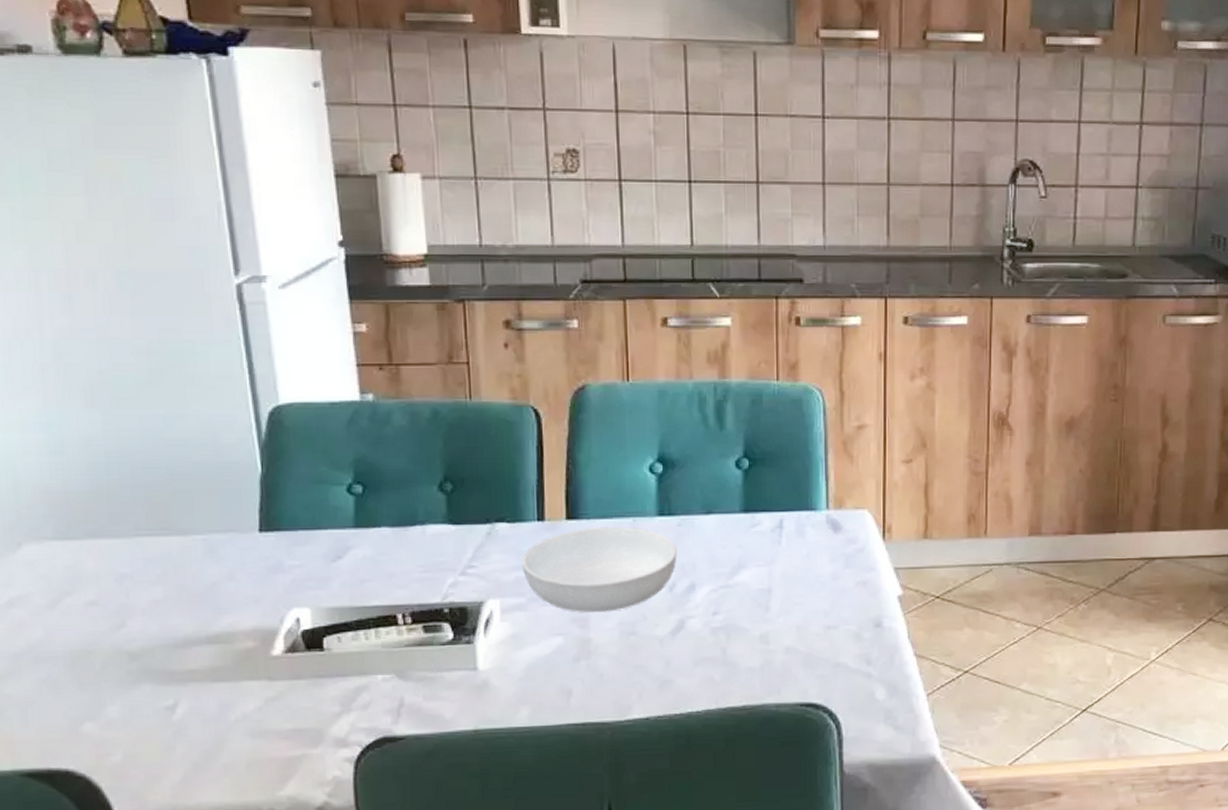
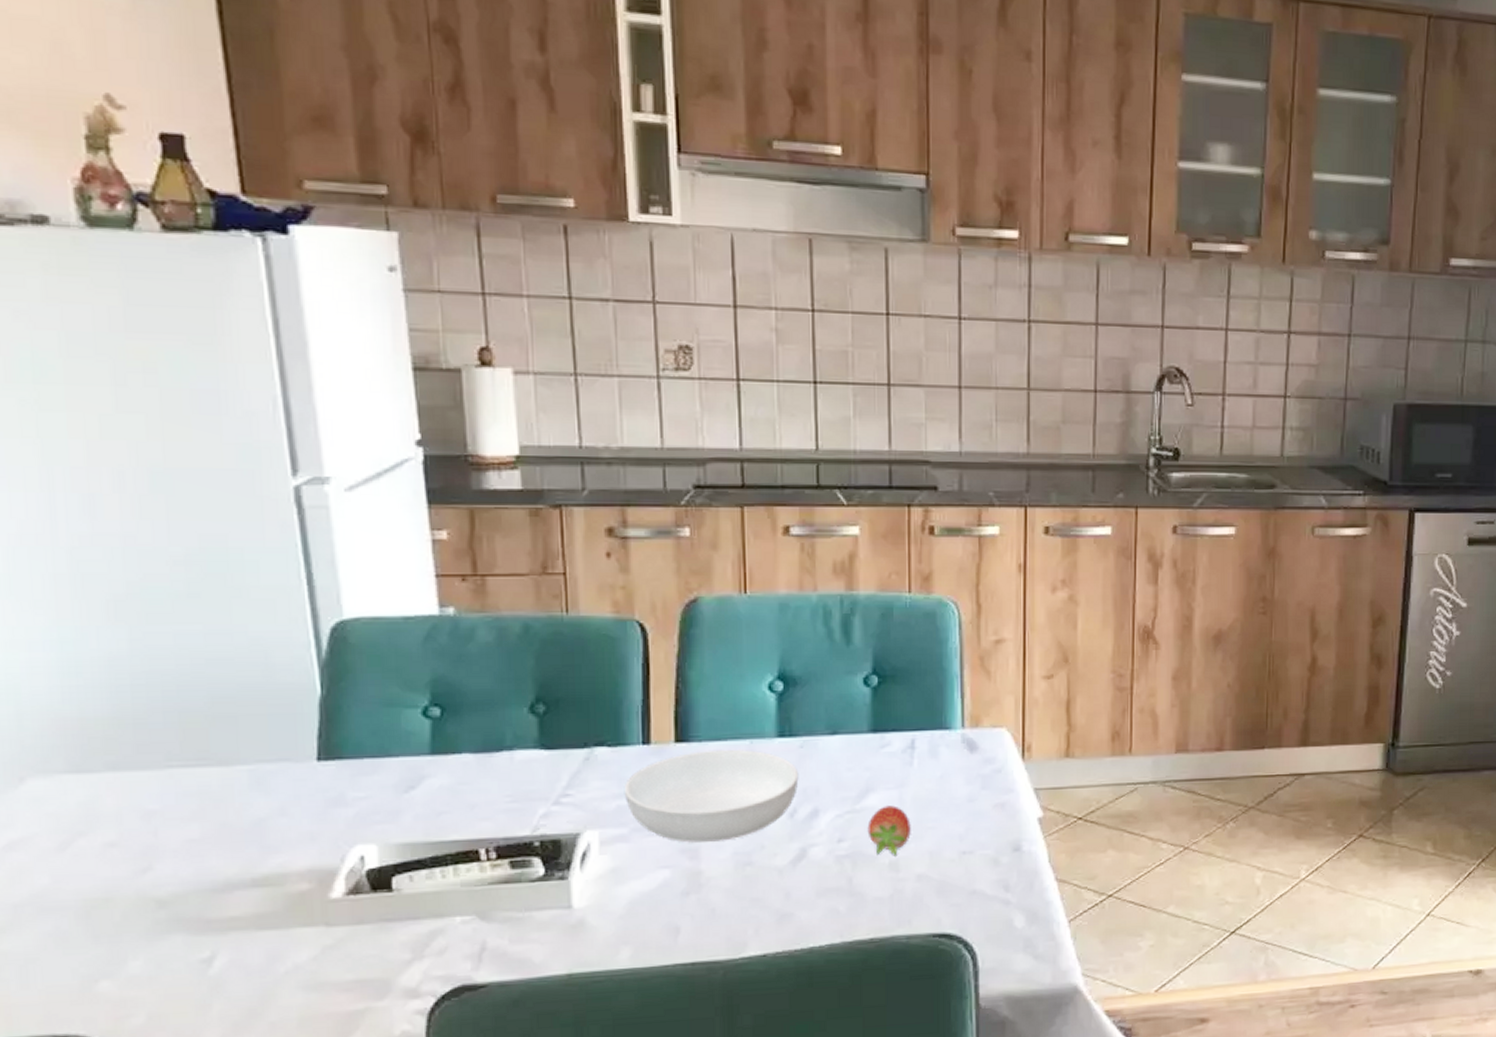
fruit: none [740,581,780,629] -> present [867,805,911,856]

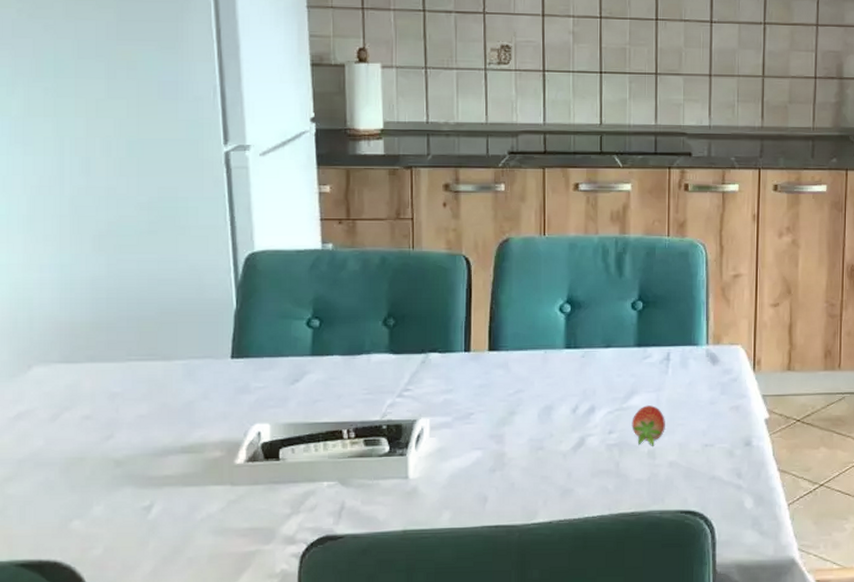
serving bowl: present [623,749,799,843] -> none [449,357,581,431]

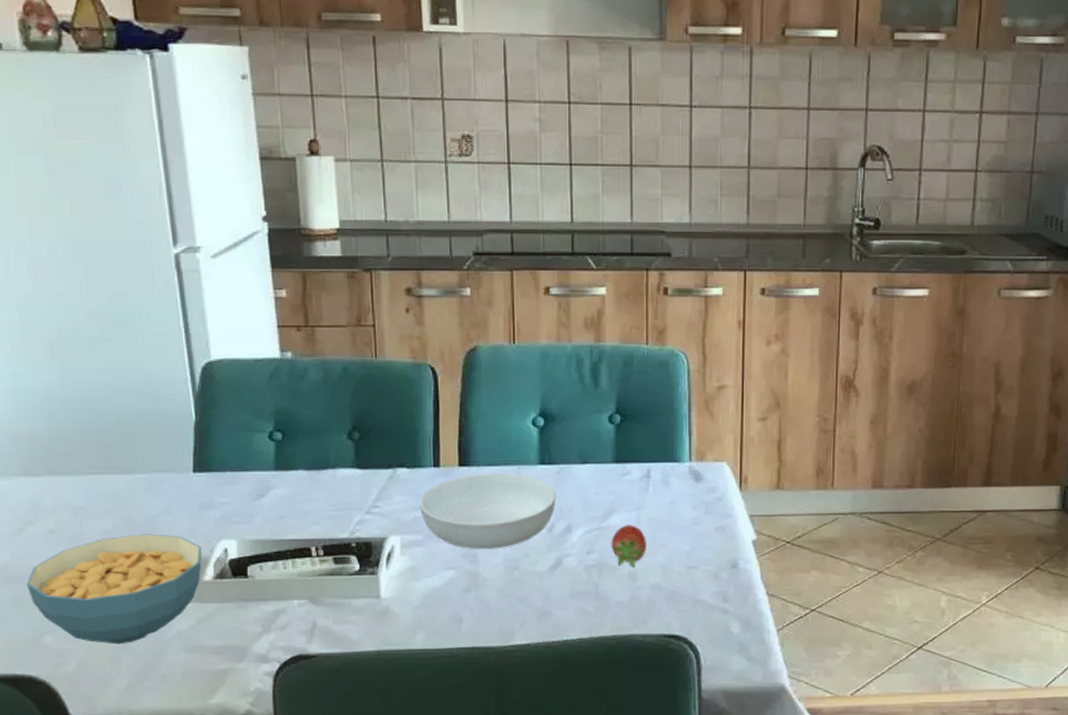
cereal bowl: none [58,418,236,528] -> present [26,534,202,644]
serving bowl: none [449,357,581,431] -> present [419,473,556,550]

